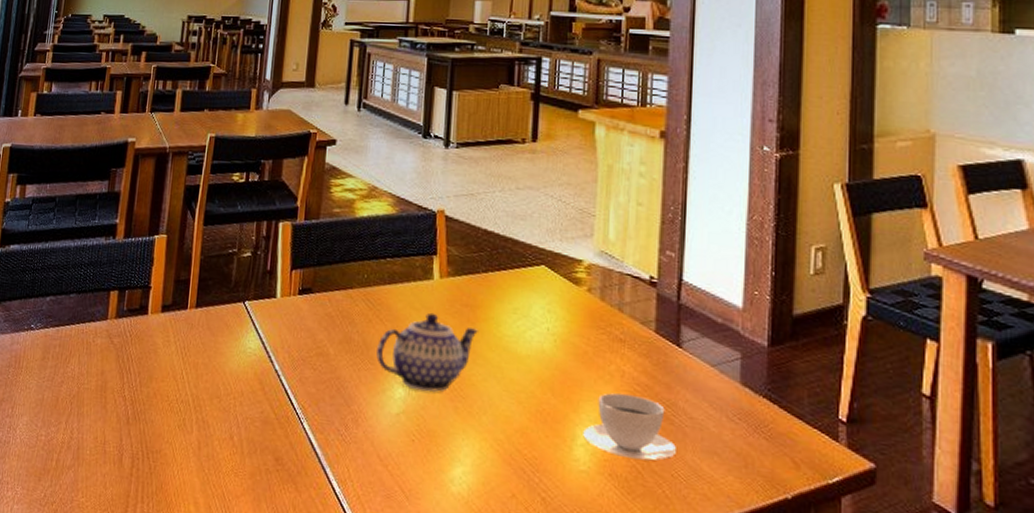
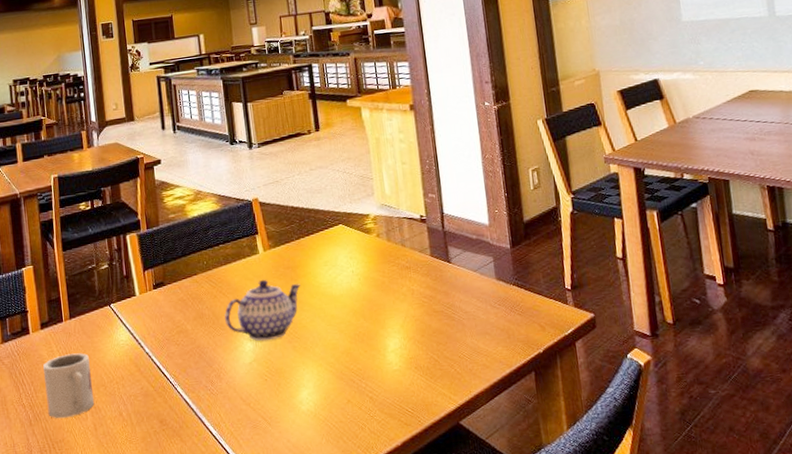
cup: none [149,349,209,426] -> present [43,353,95,419]
teacup: present [583,393,676,461] -> none [391,305,459,353]

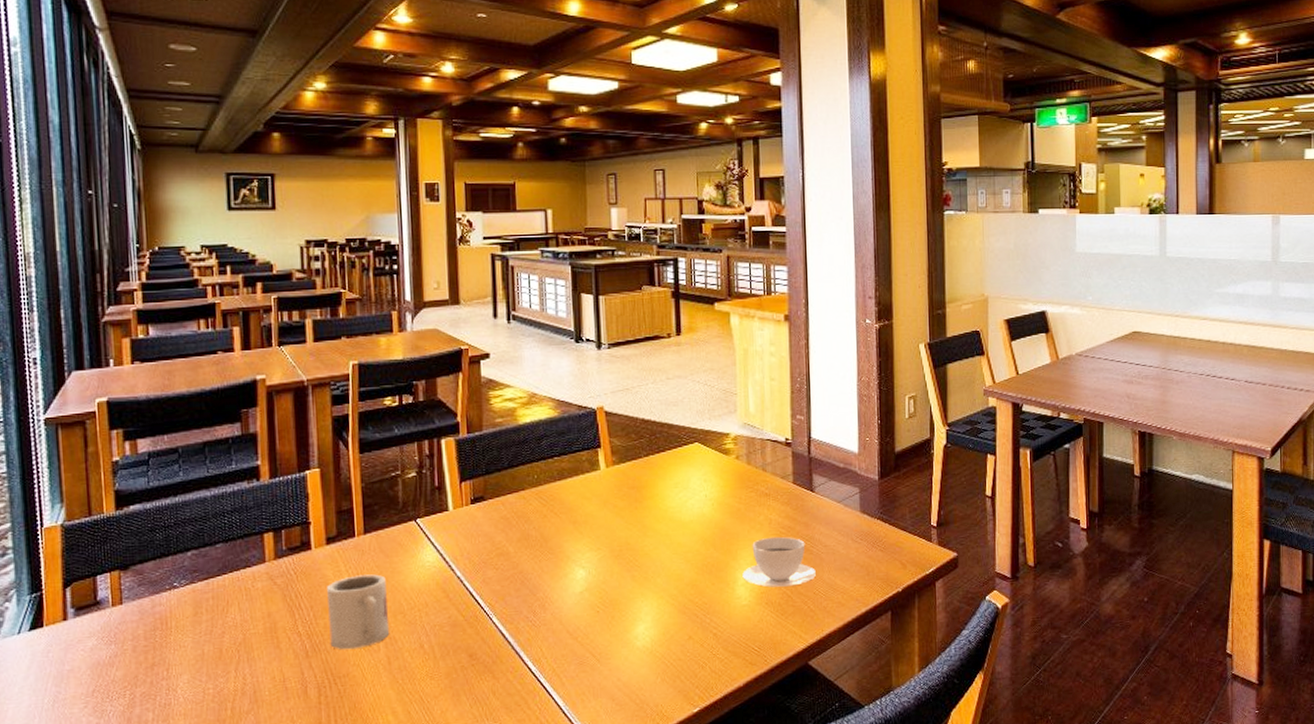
teapot: present [224,279,301,342] -> none [555,499,646,569]
teacup: none [391,305,459,353] -> present [742,536,816,587]

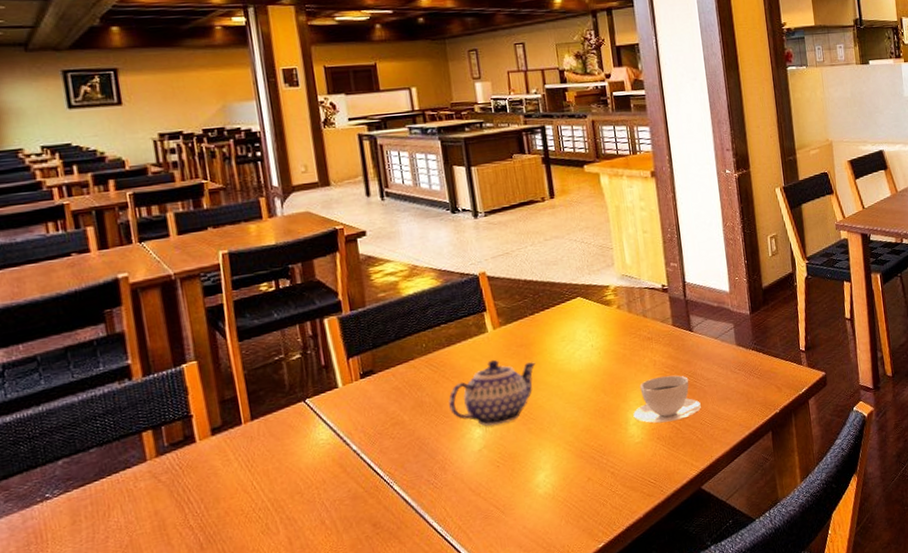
cup: present [327,574,390,650] -> none [216,458,289,537]
teapot: none [555,499,646,569] -> present [448,359,536,426]

